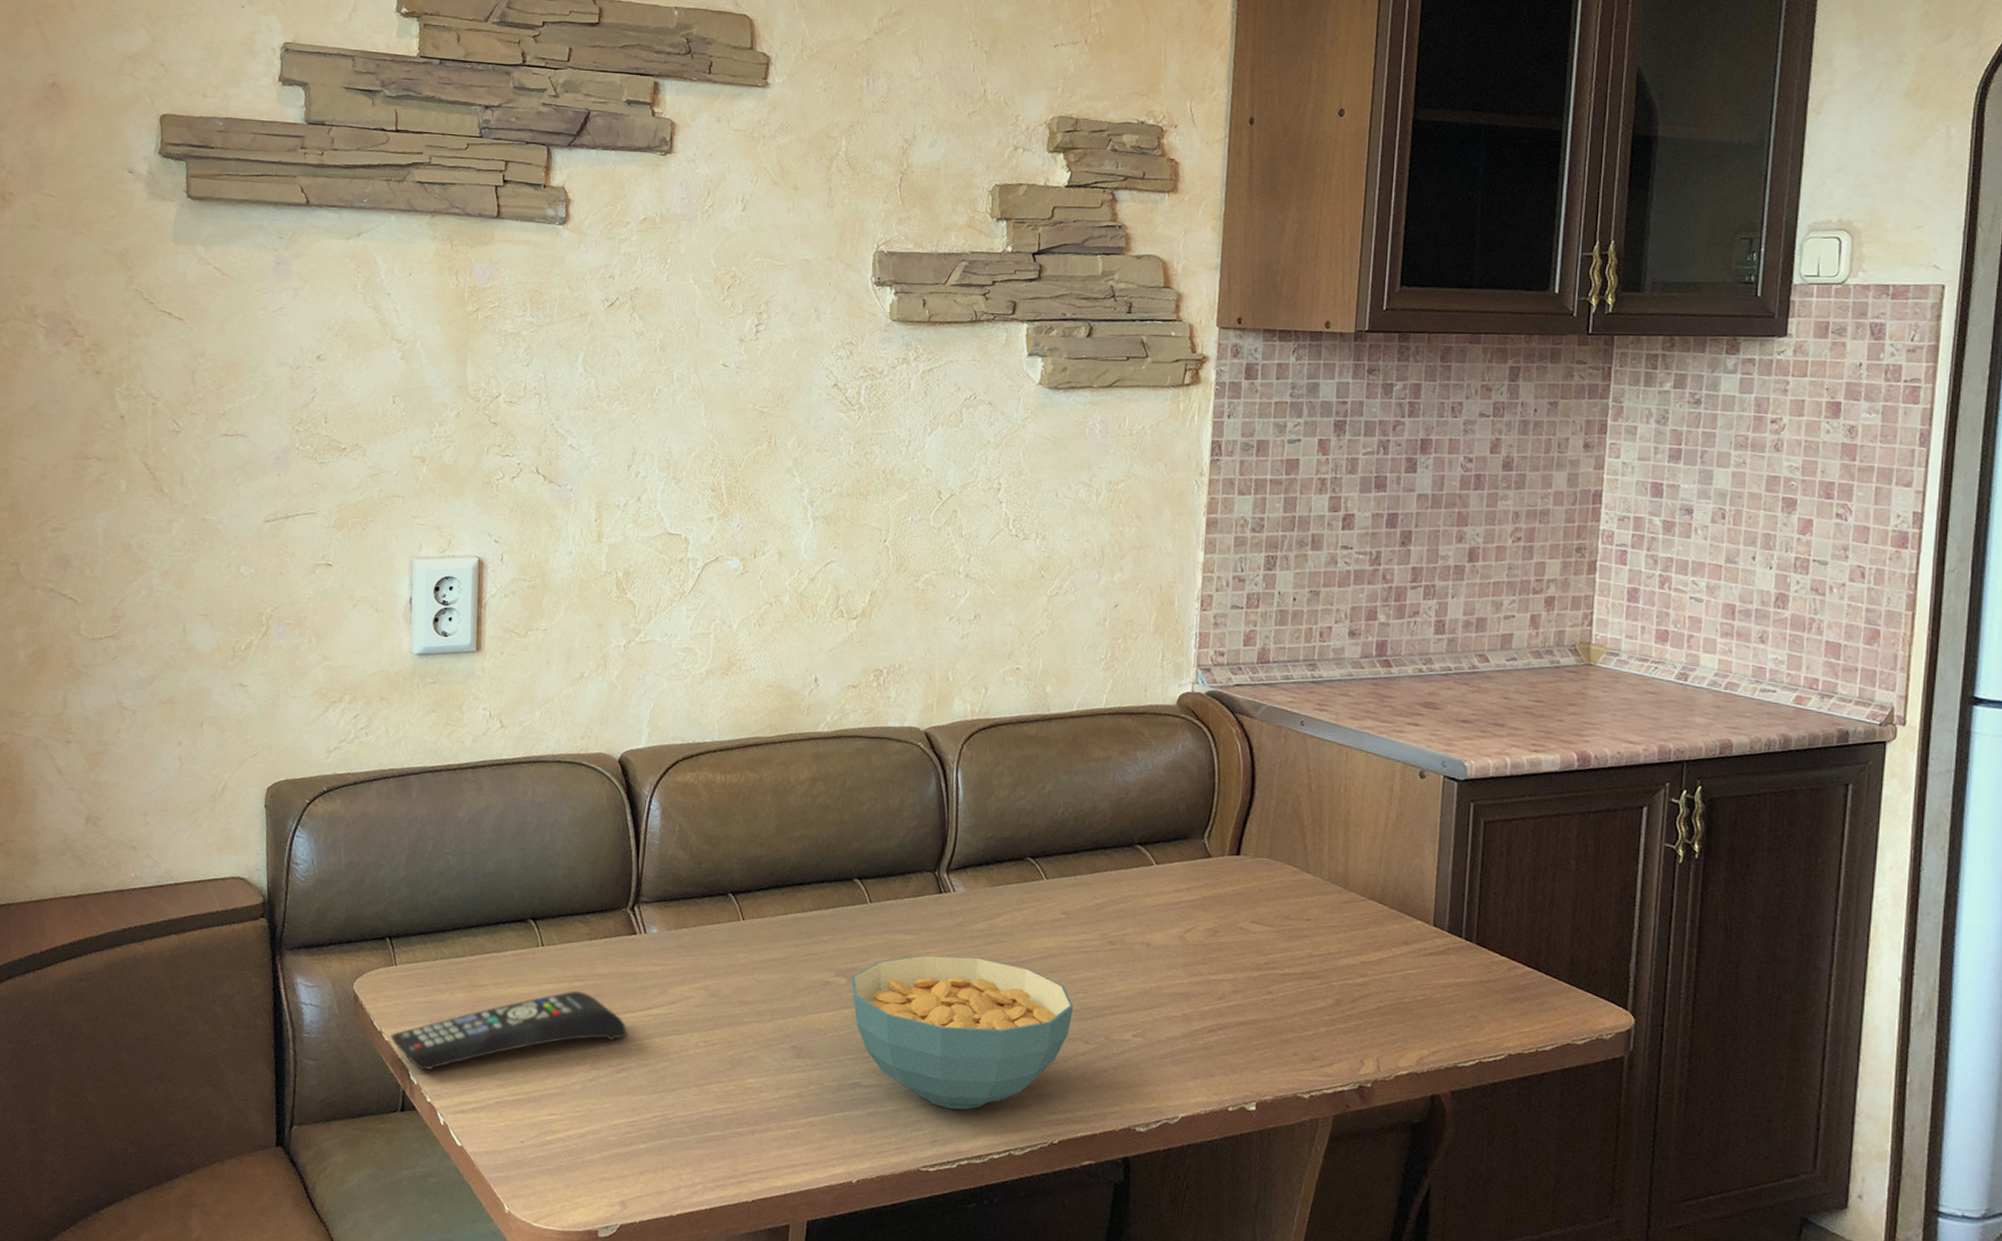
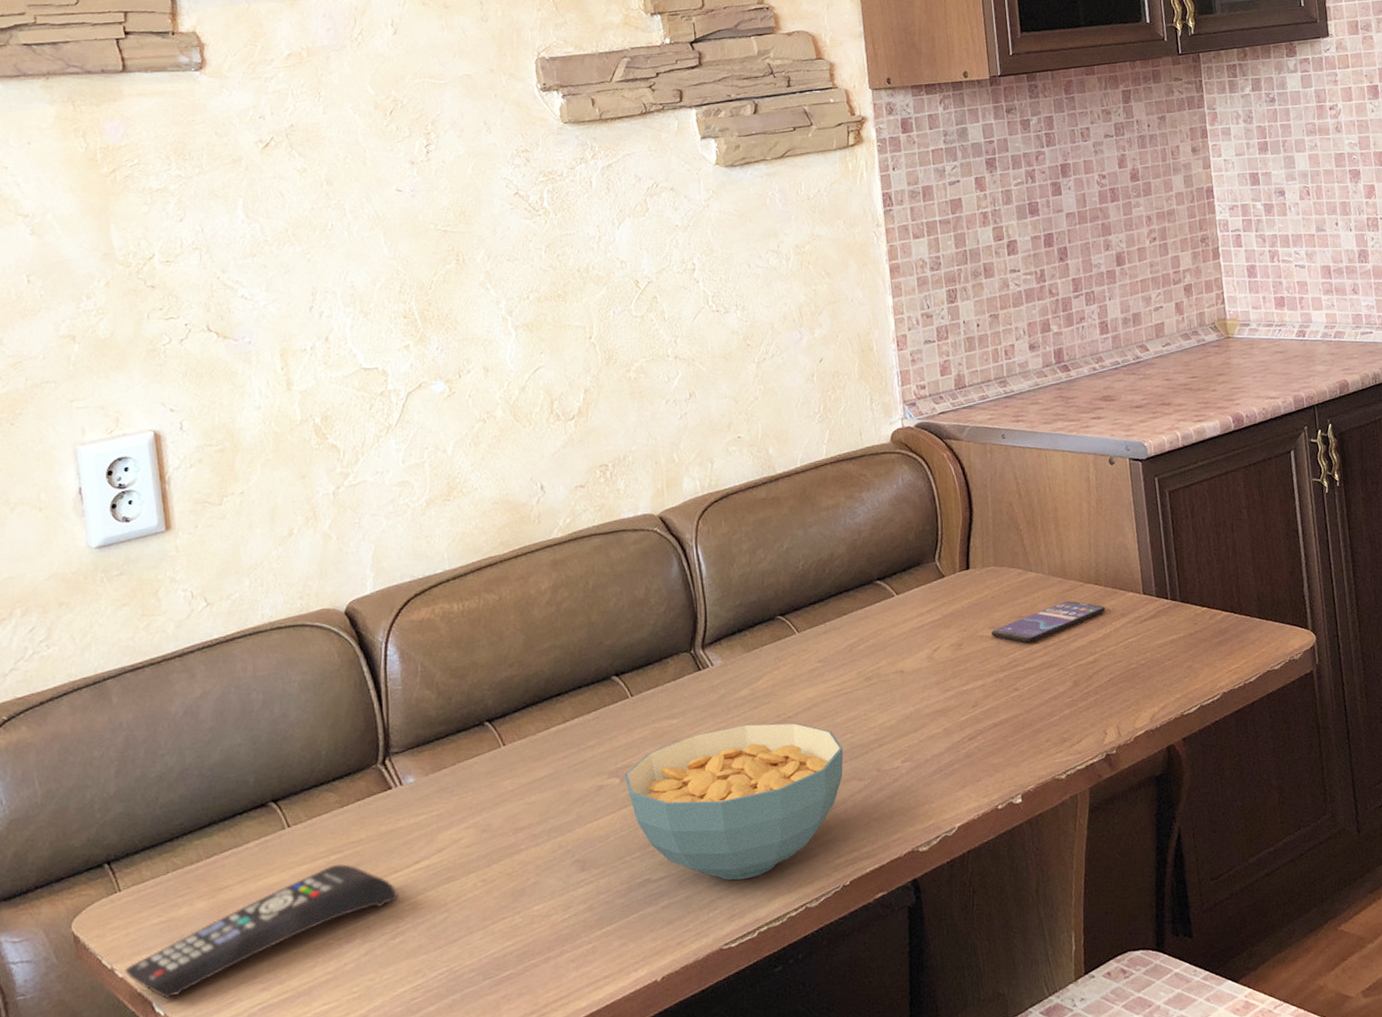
smartphone: none [1253,912,1387,948] -> present [991,600,1106,643]

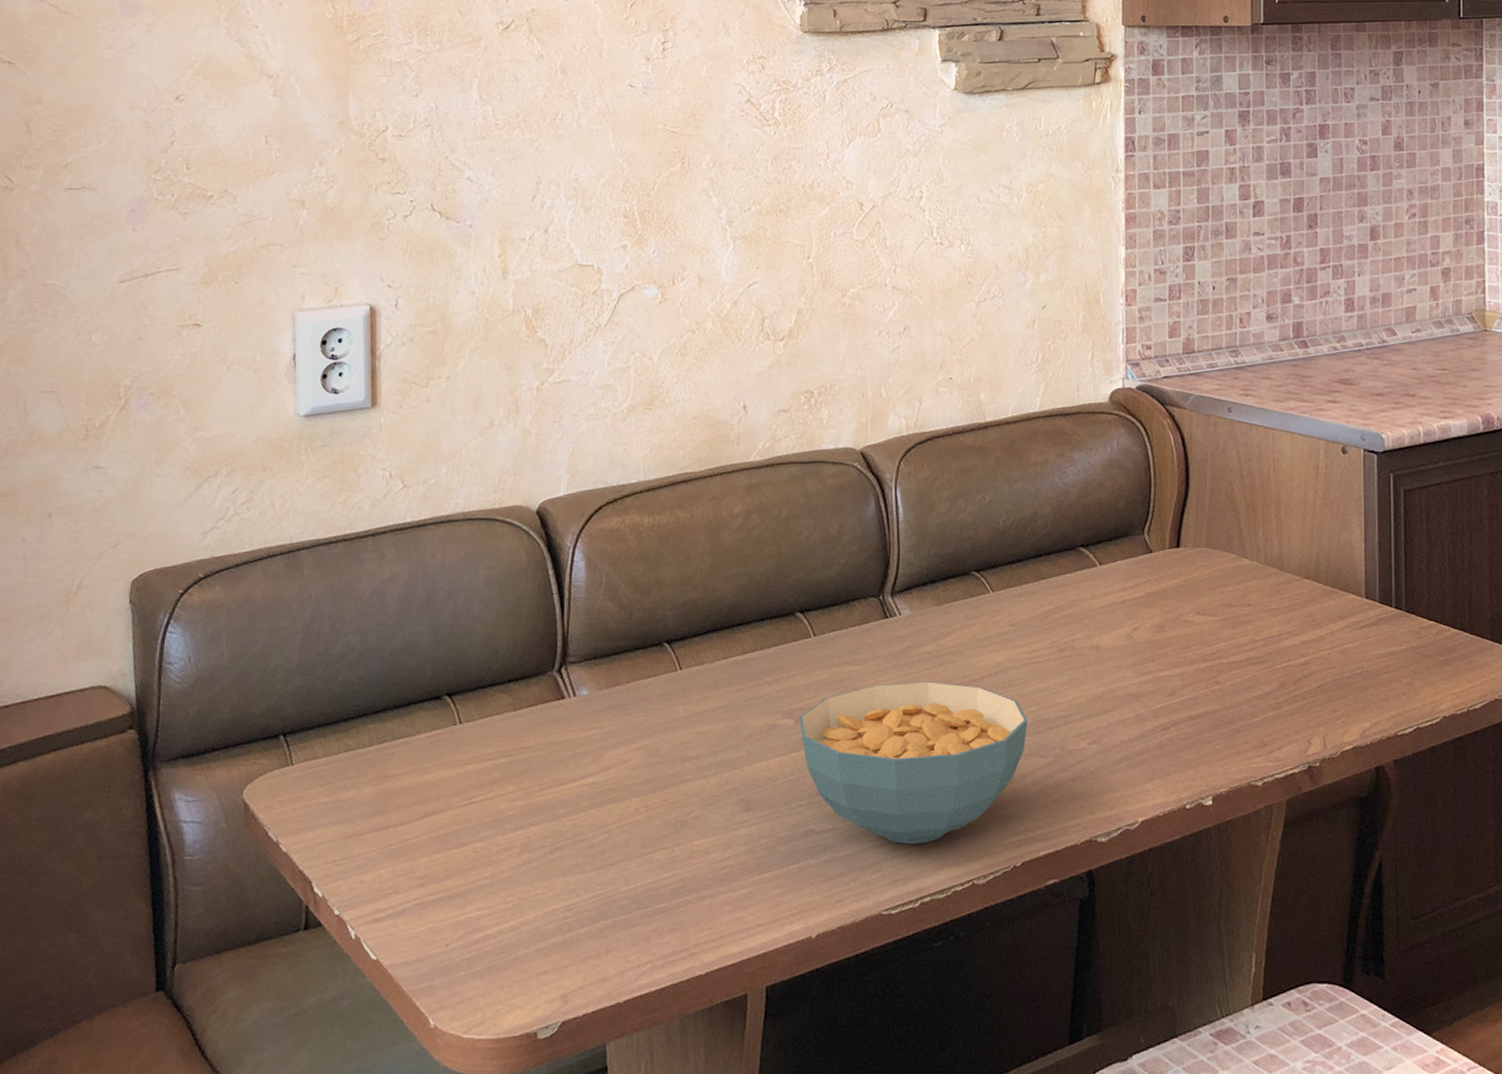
remote control: present [125,864,399,999] -> none [289,768,561,880]
smartphone: present [991,600,1106,643] -> none [1197,594,1323,635]

